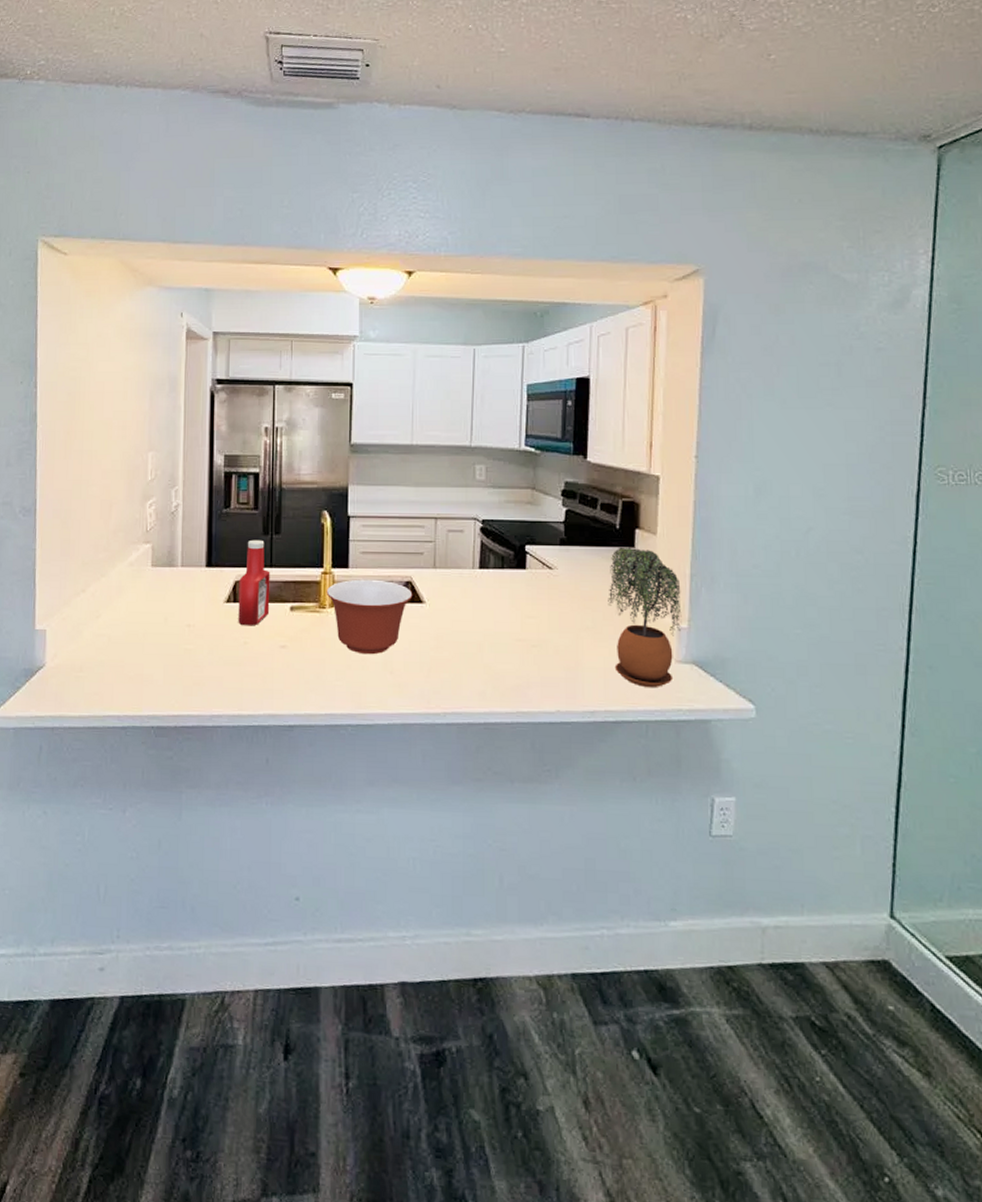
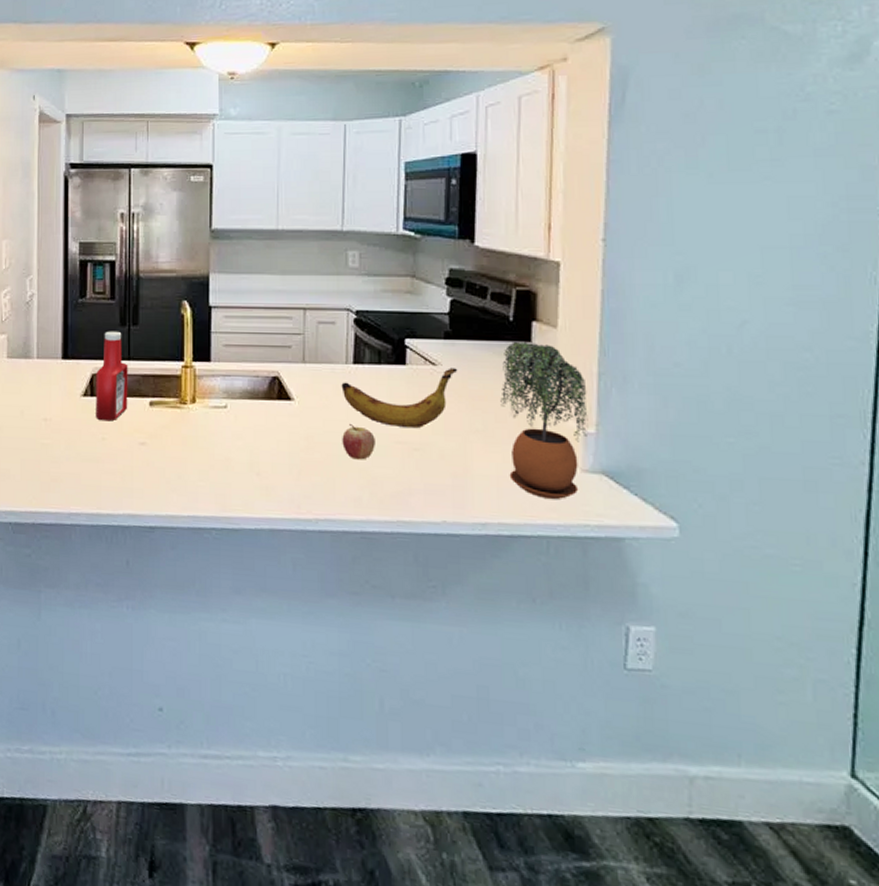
mixing bowl: present [326,579,413,655] -> none [187,373,280,455]
banana: none [468,571,572,626] -> present [341,368,458,427]
fruit: none [468,624,498,657] -> present [342,424,375,460]

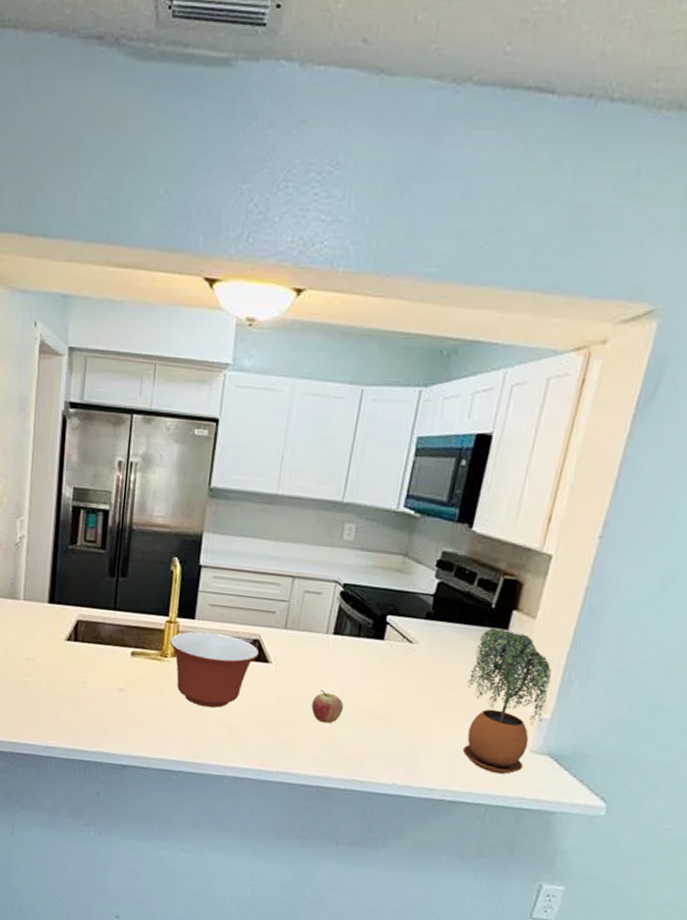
ketchup bottle: present [96,331,128,422] -> none [78,580,114,667]
mixing bowl: none [187,373,280,455] -> present [169,631,260,708]
banana: present [341,368,458,427] -> none [318,647,433,699]

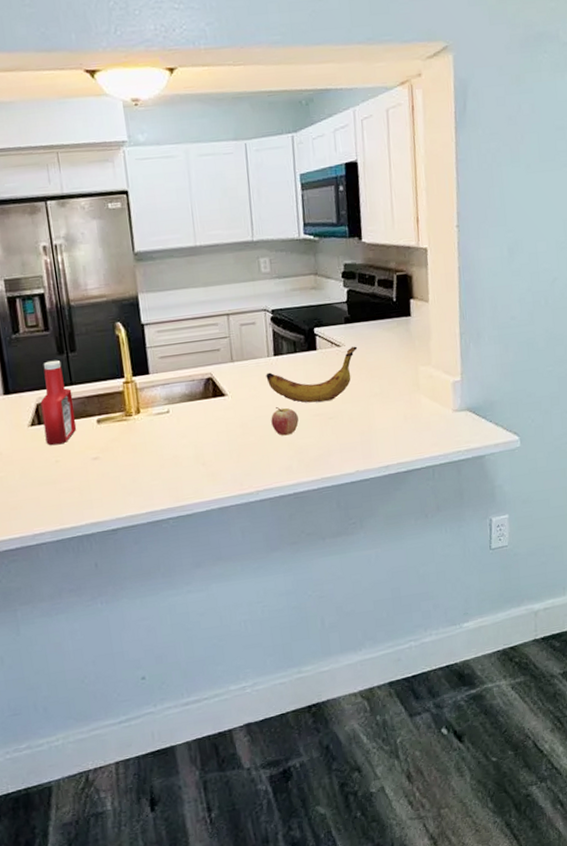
ketchup bottle: none [78,580,114,667] -> present [40,359,77,446]
mixing bowl: present [169,631,260,708] -> none [130,380,215,452]
banana: none [318,647,433,699] -> present [266,346,358,403]
potted plant: present [462,627,552,774] -> none [391,316,456,438]

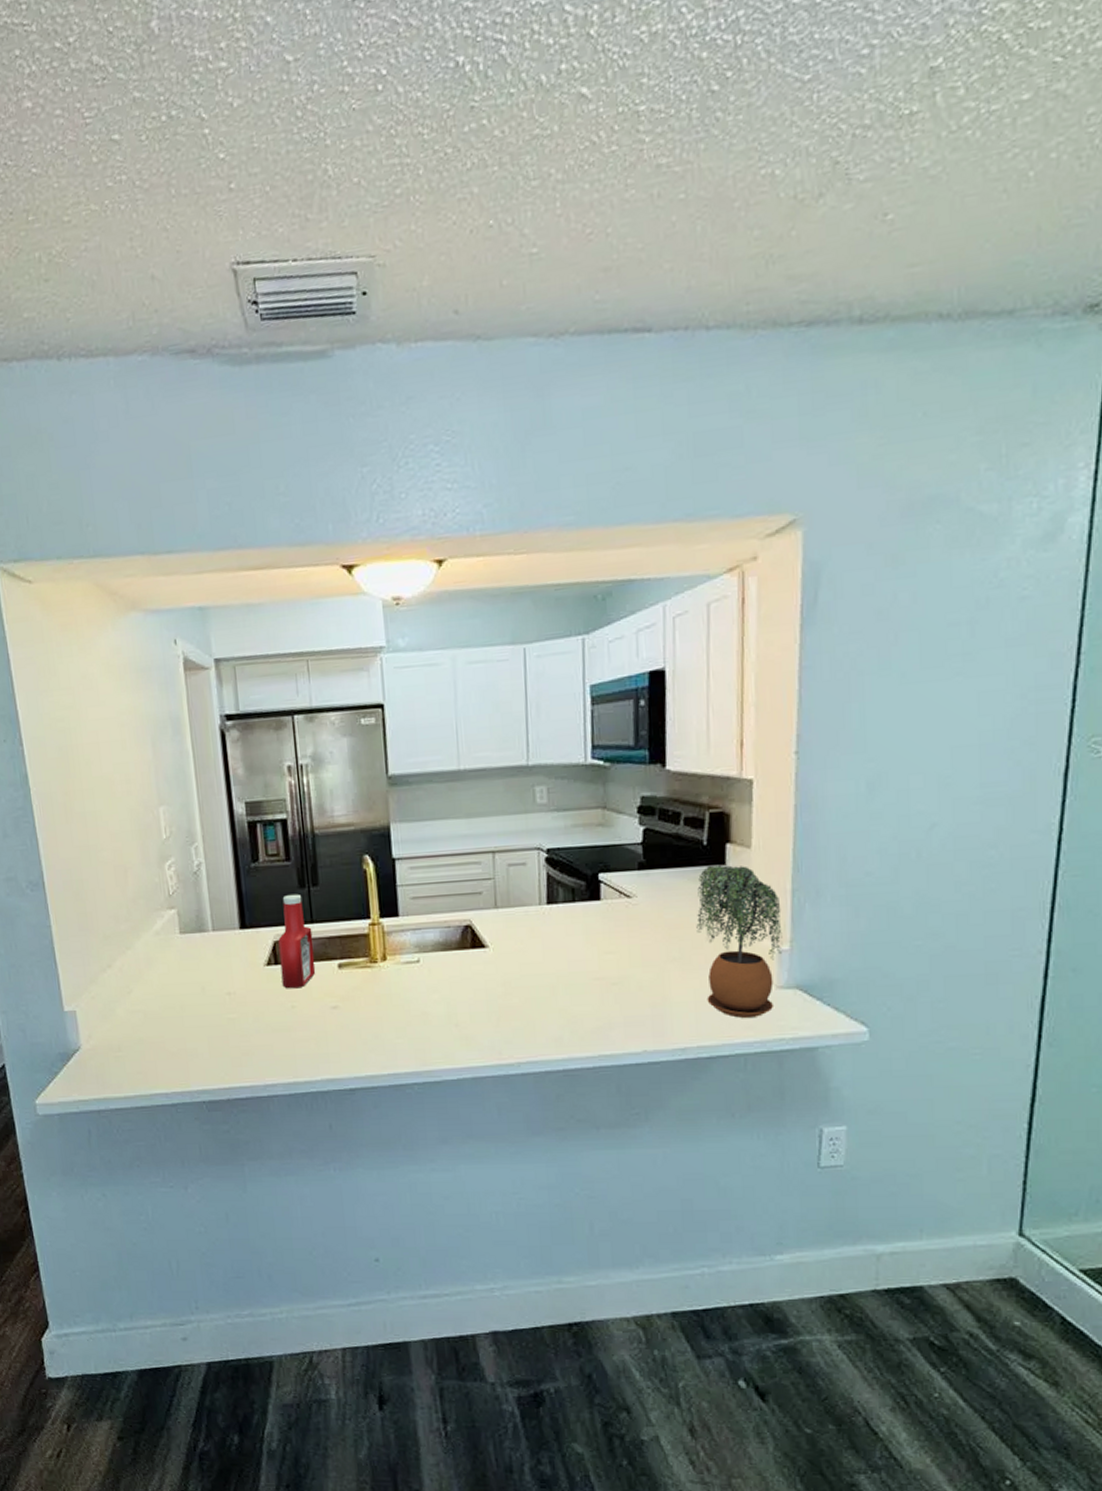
banana: present [266,346,358,403] -> none [536,898,653,963]
fruit: present [271,407,299,436] -> none [539,966,574,1000]
potted plant: none [391,316,456,438] -> present [696,864,783,1018]

